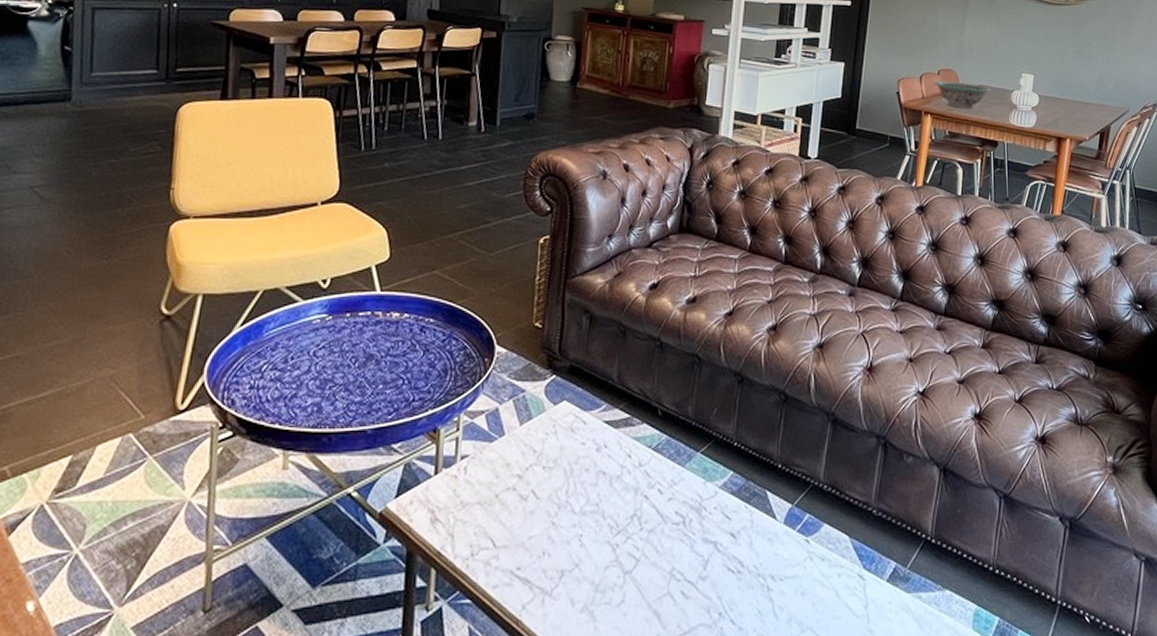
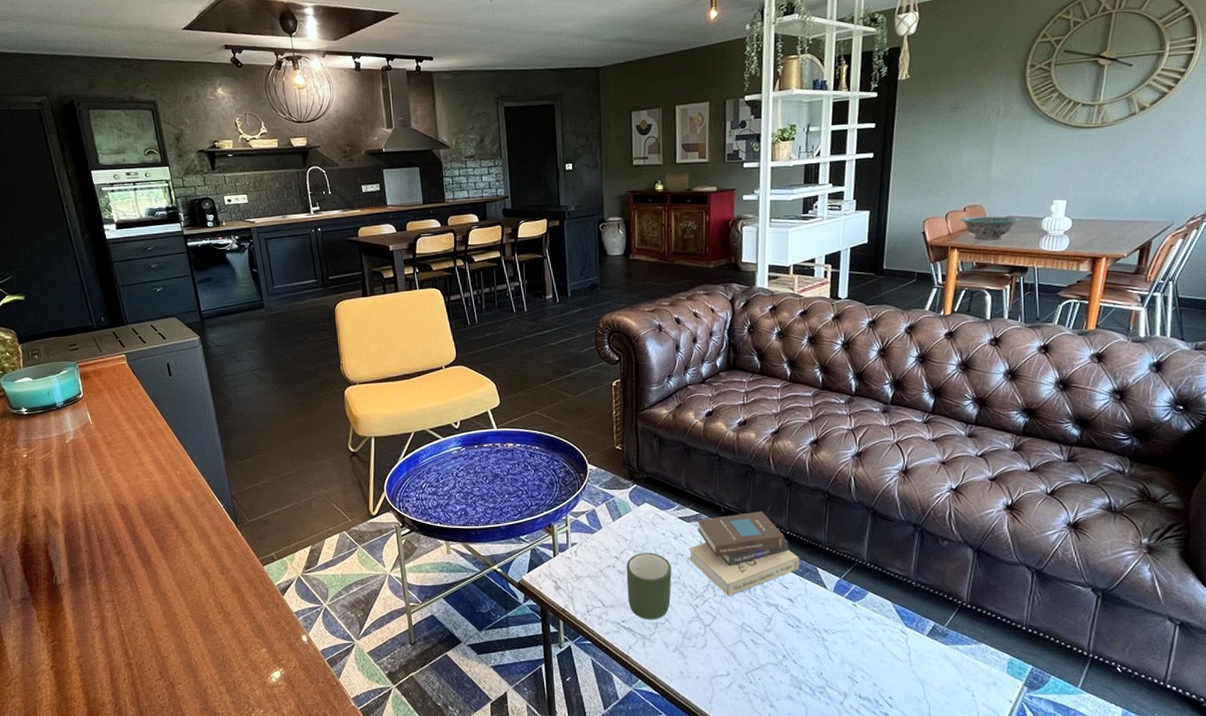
mug: none [528,470,589,567] -> present [626,553,672,620]
books: none [612,414,747,530] -> present [688,511,800,596]

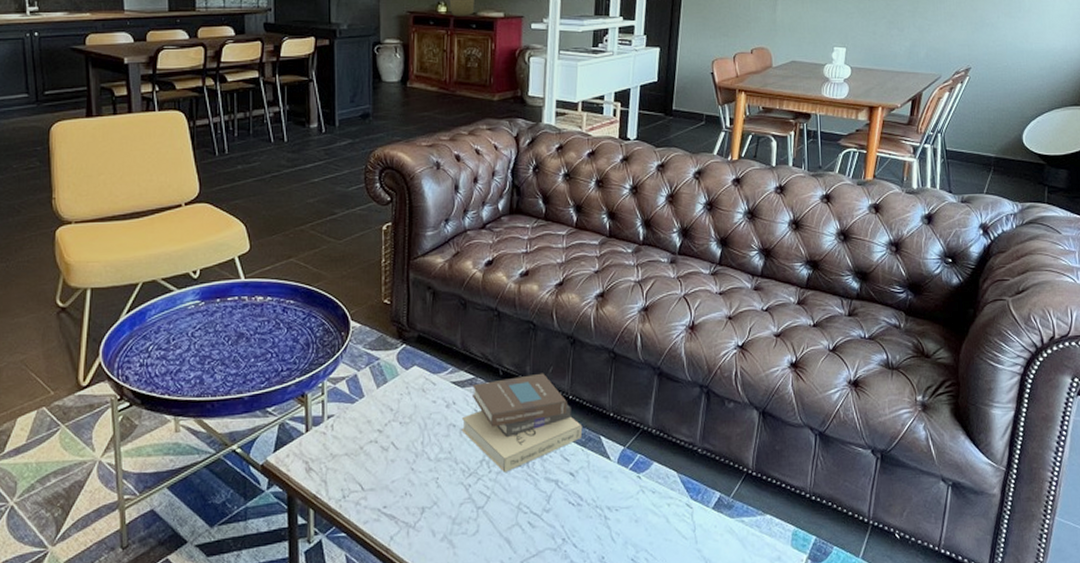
mug: present [626,553,672,620] -> none [390,424,442,505]
decorative bowl: present [959,215,1021,240] -> none [746,59,804,85]

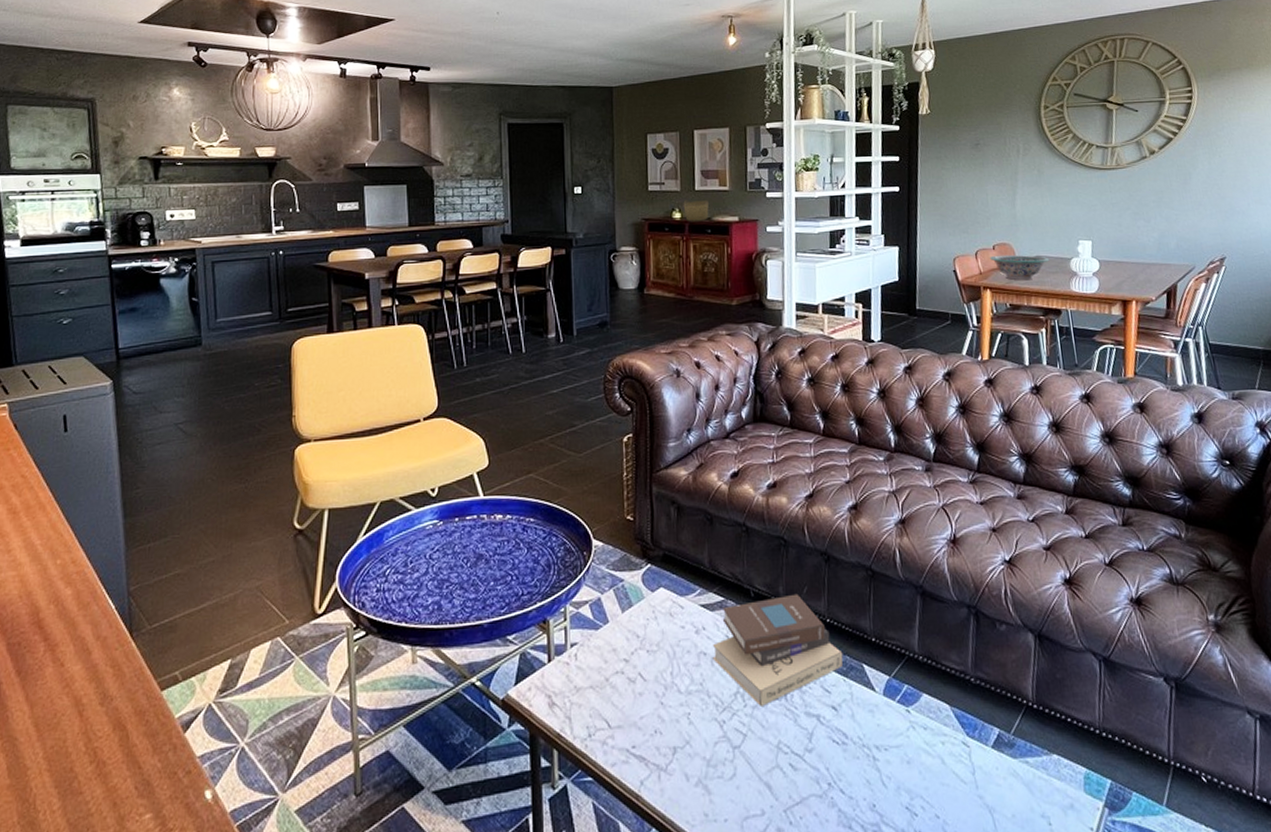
decorative bowl: none [746,59,804,85] -> present [989,254,1050,281]

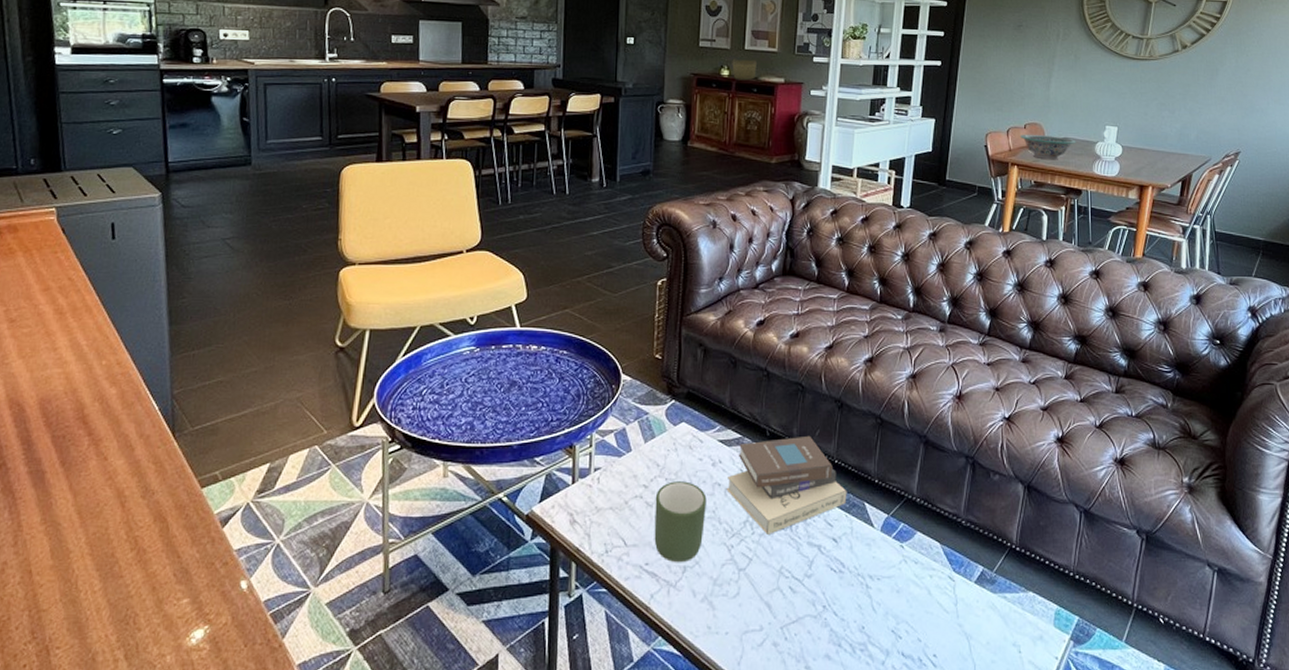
mug: none [637,652,693,744] -> present [654,481,707,563]

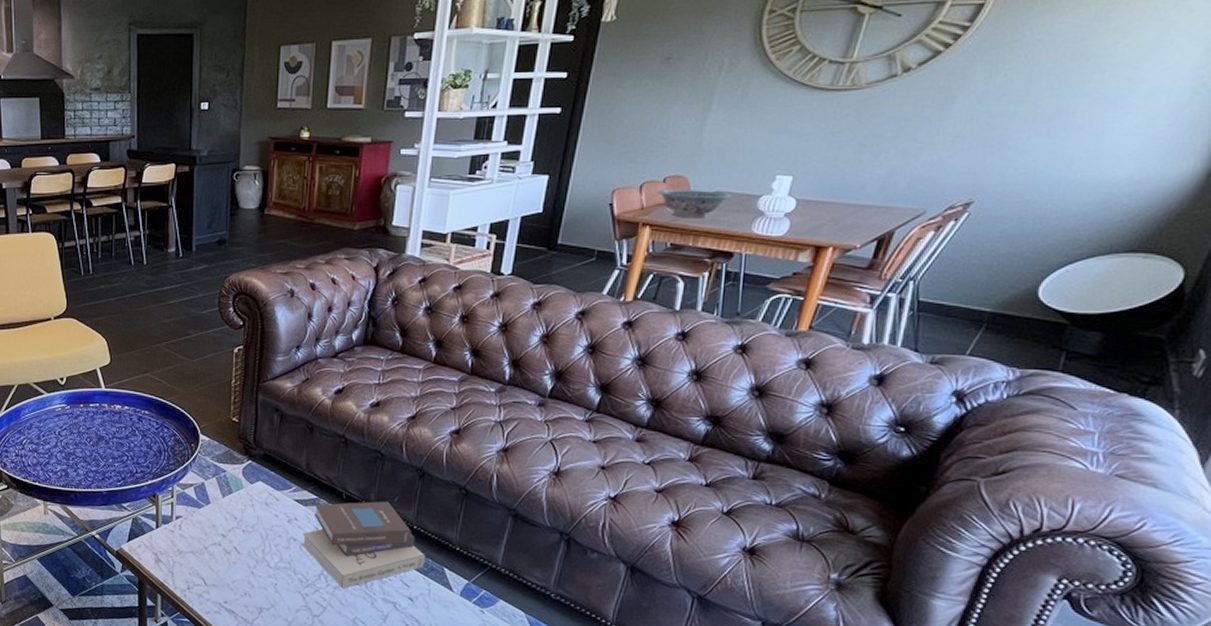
mug: present [654,481,707,563] -> none [232,533,282,605]
basket: present [732,58,757,81] -> none [313,118,340,142]

